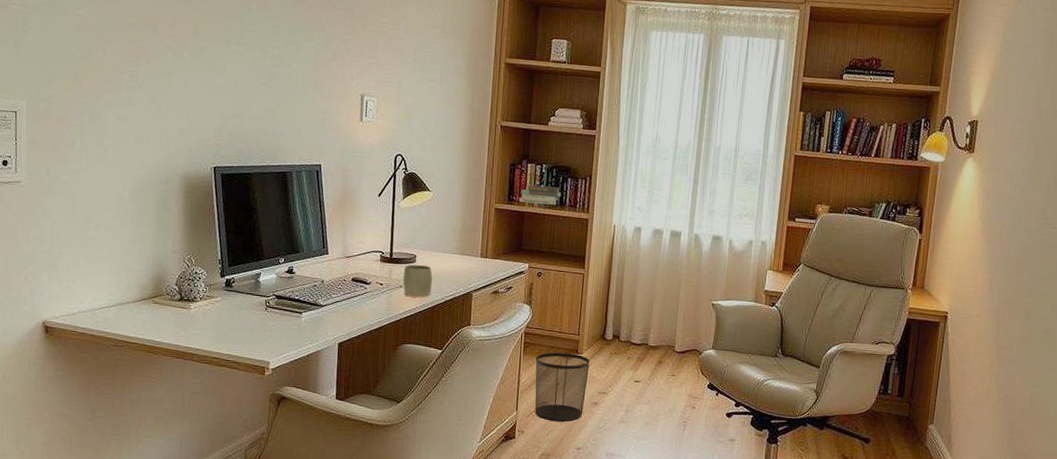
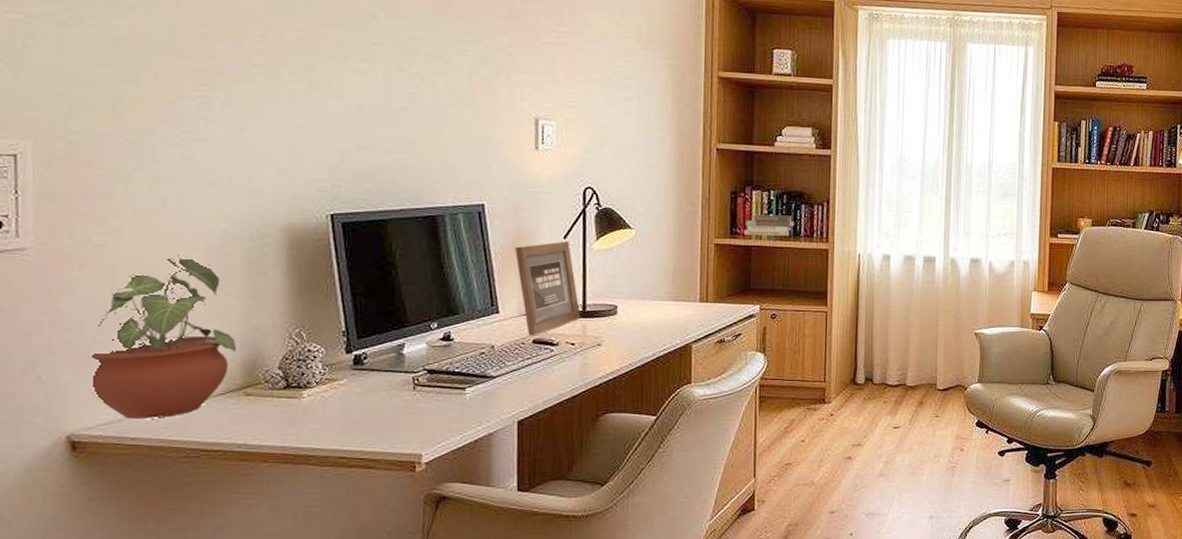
potted plant: none [57,192,149,315] -> present [88,255,237,419]
picture frame: none [342,198,389,275] -> present [515,241,581,337]
mug: present [402,264,433,298] -> none [601,316,639,356]
waste bin: present [535,352,590,422] -> none [774,403,840,484]

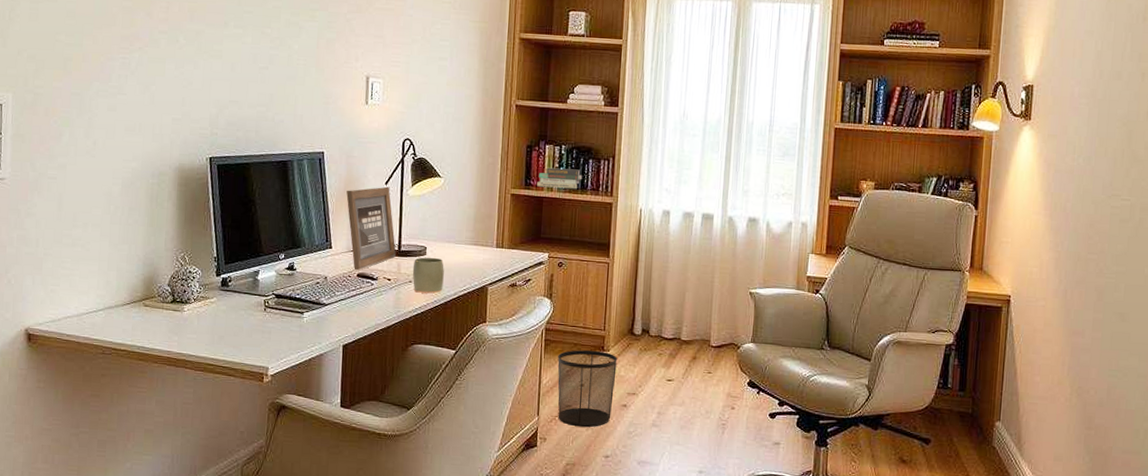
potted plant: present [88,255,237,419] -> none [41,187,140,320]
mug: none [601,316,639,356] -> present [412,257,444,294]
waste bin: none [774,403,840,484] -> present [557,349,617,427]

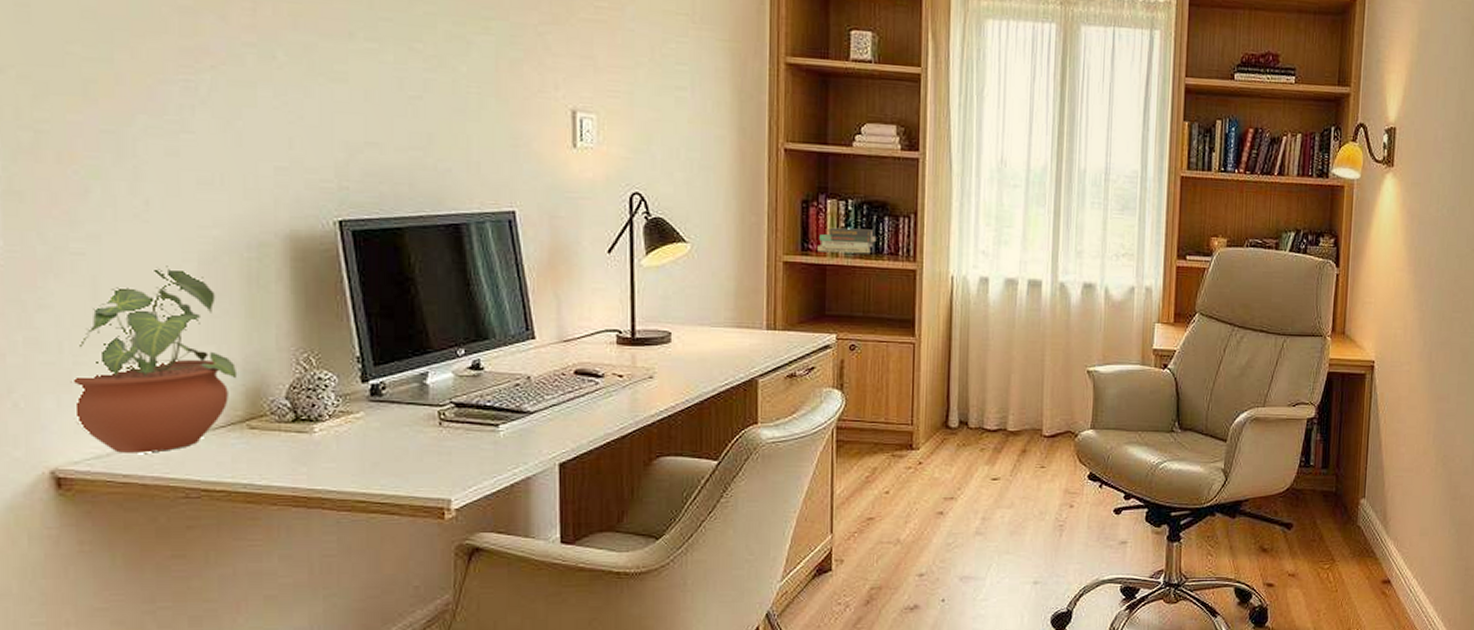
potted plant: none [41,187,140,320] -> present [70,266,238,453]
picture frame: present [346,186,397,271] -> none [552,255,630,367]
mug: present [412,257,444,294] -> none [653,345,697,391]
waste bin: present [557,349,617,427] -> none [854,449,930,542]

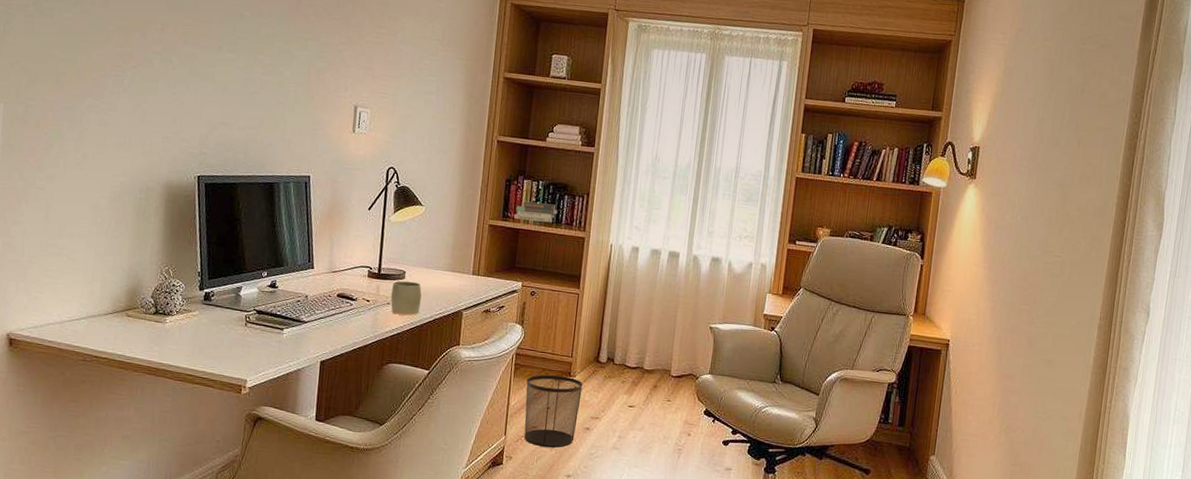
potted plant: present [70,266,238,453] -> none [24,200,124,328]
mug: none [653,345,697,391] -> present [390,281,422,316]
waste bin: none [854,449,930,542] -> present [524,374,583,448]

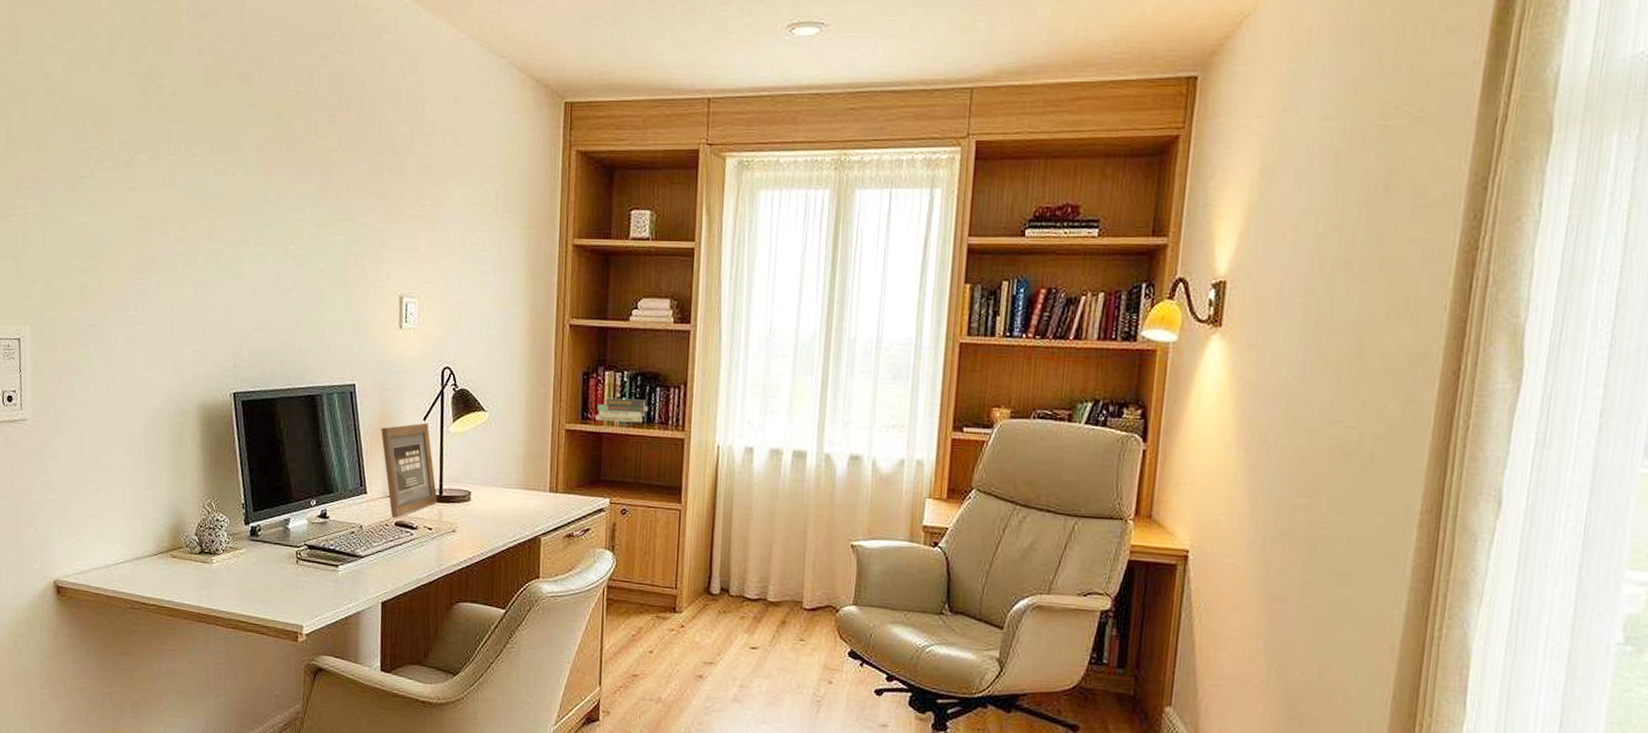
picture frame: none [330,212,376,291] -> present [381,422,438,519]
mug: present [390,281,422,316] -> none [455,503,491,545]
waste bin: present [524,374,583,448] -> none [622,611,691,700]

